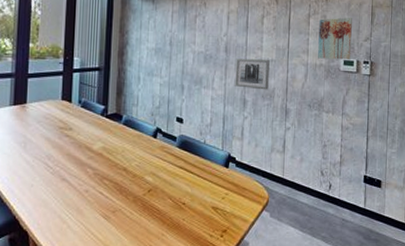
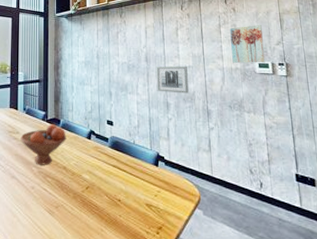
fruit bowl: none [74,120,129,166] -> present [20,124,66,165]

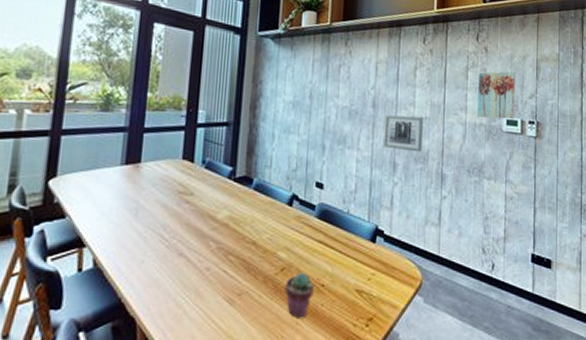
fruit bowl: present [20,124,66,165] -> none [195,184,260,239]
potted succulent: none [90,190,113,226] -> present [285,272,314,318]

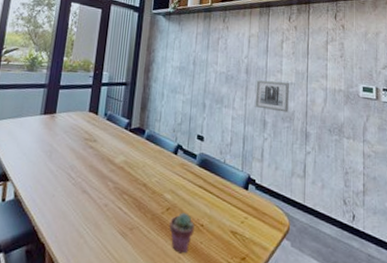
wall art: present [477,71,515,120] -> none [337,45,370,87]

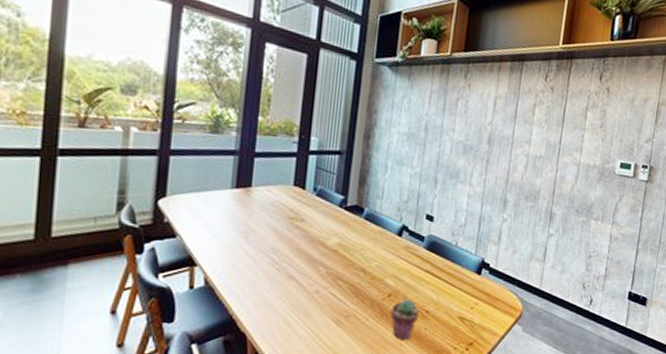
wall art: present [255,80,289,113] -> none [496,152,538,190]

